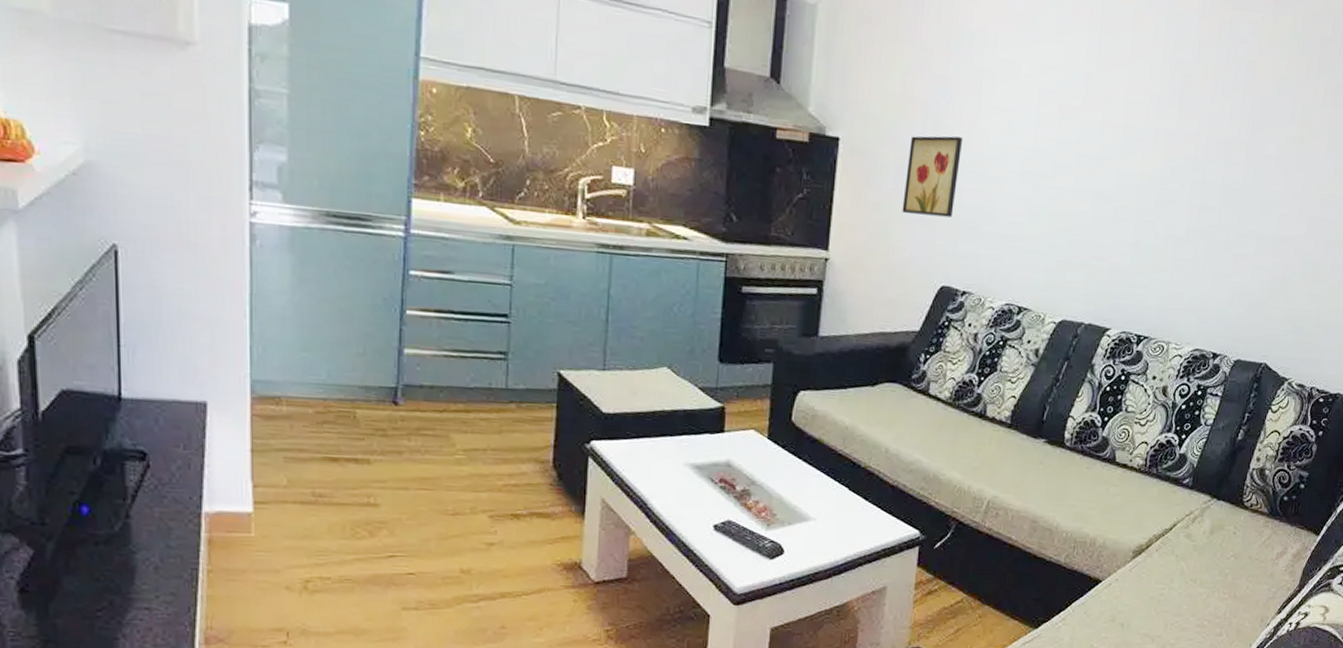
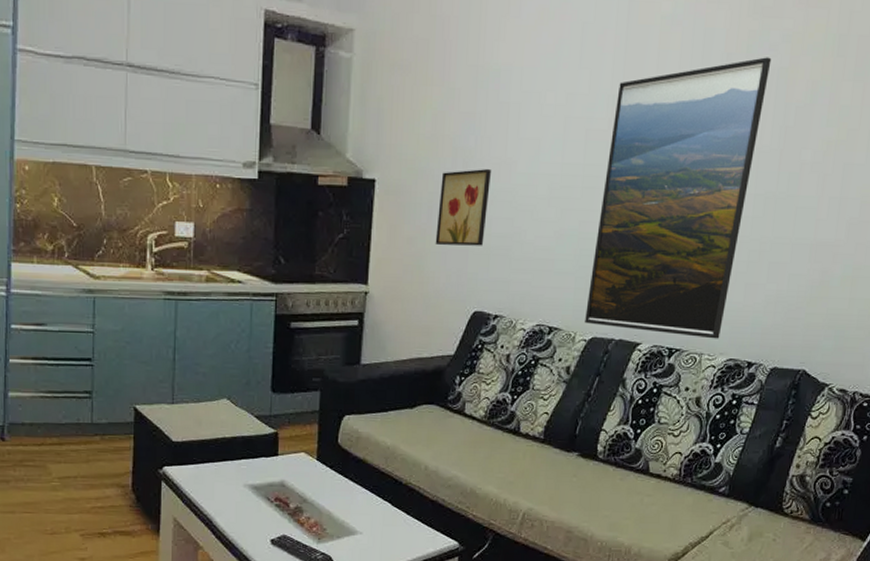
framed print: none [1055,48,1241,328] -> present [585,57,772,339]

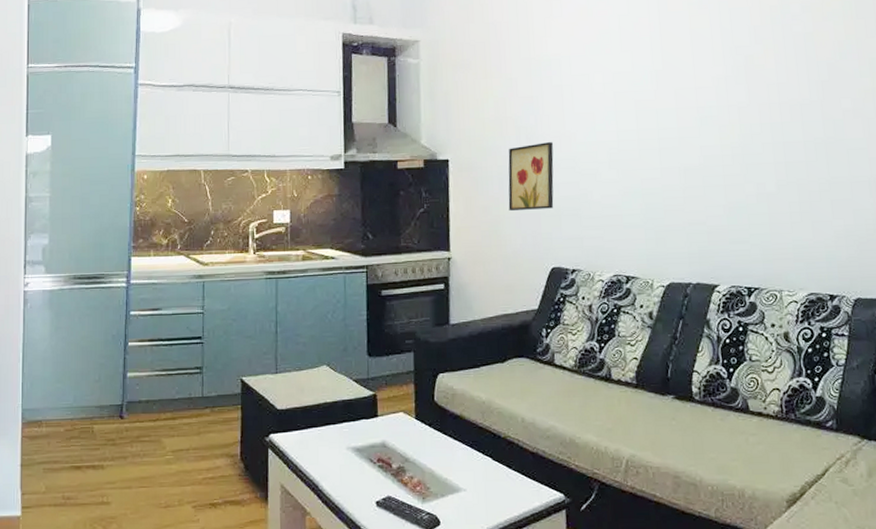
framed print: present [585,57,772,339] -> none [659,26,797,276]

